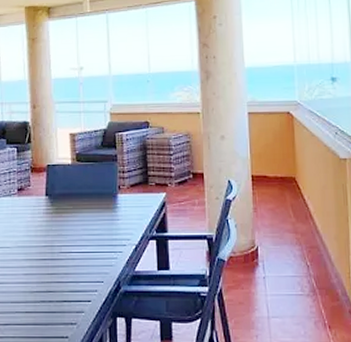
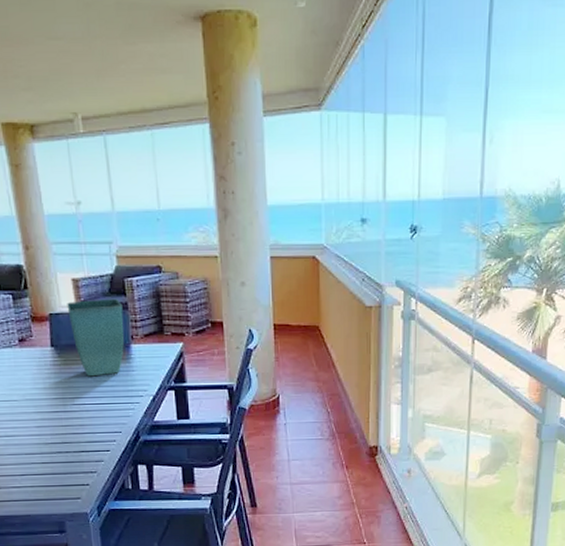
flower pot: none [63,152,113,225] -> present [67,299,125,377]

